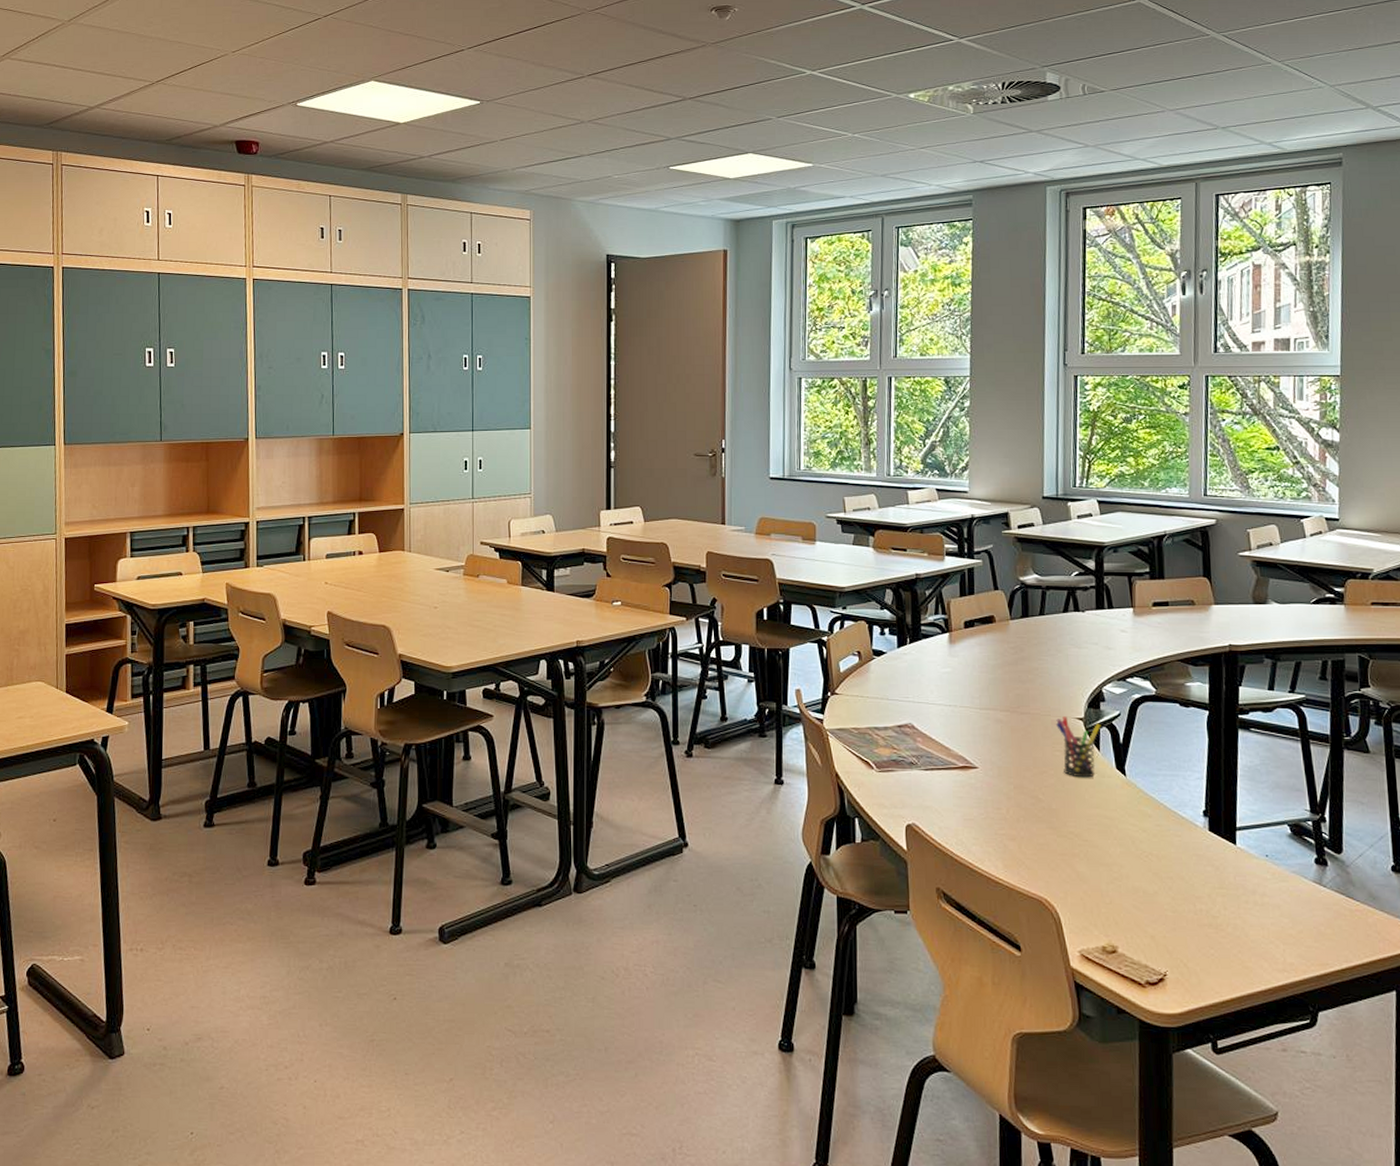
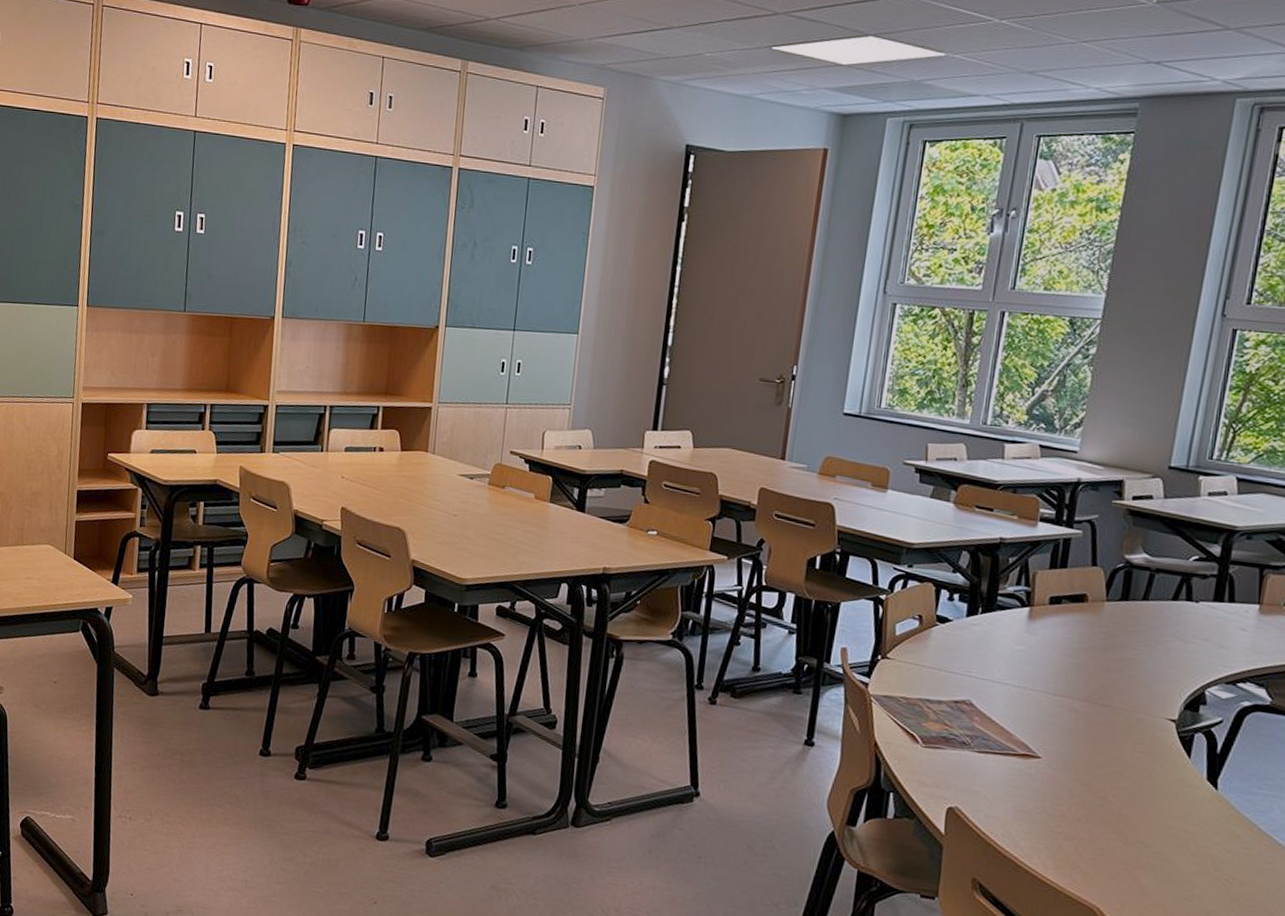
pen holder: present [1055,716,1101,778] -> none [1141,715,1197,786]

